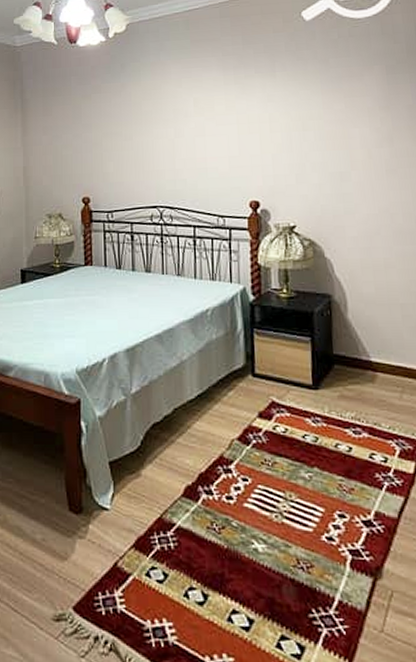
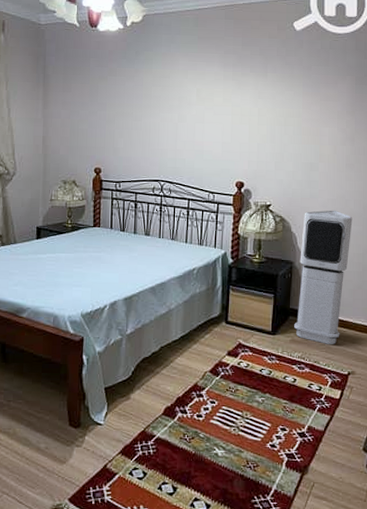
air purifier: none [339,227,405,401] -> present [294,210,353,345]

